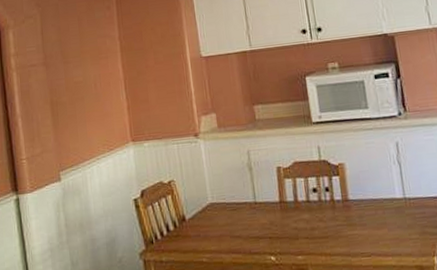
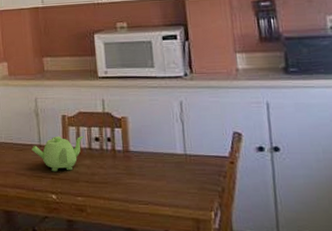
teapot: none [246,187,301,231] -> present [31,135,84,172]

